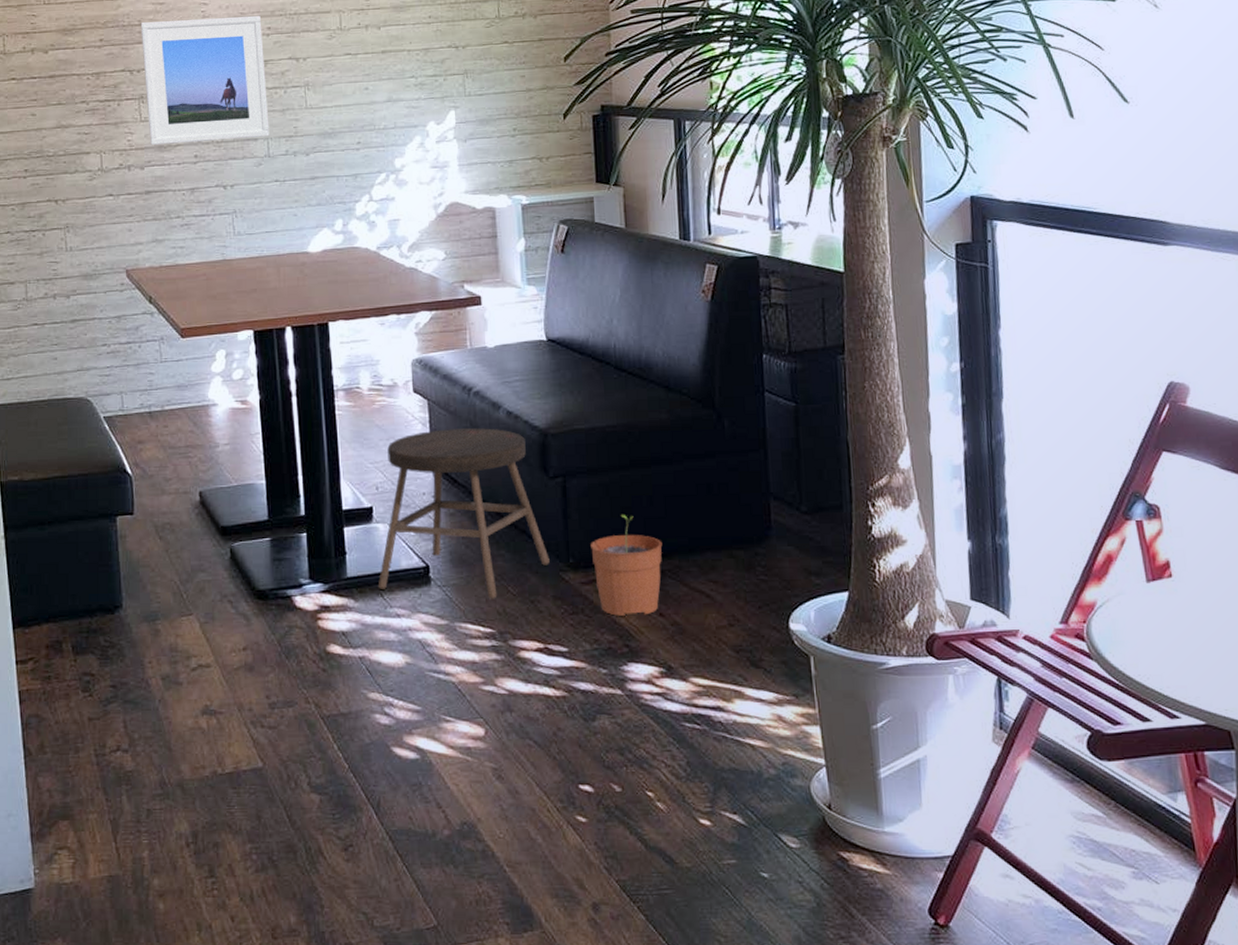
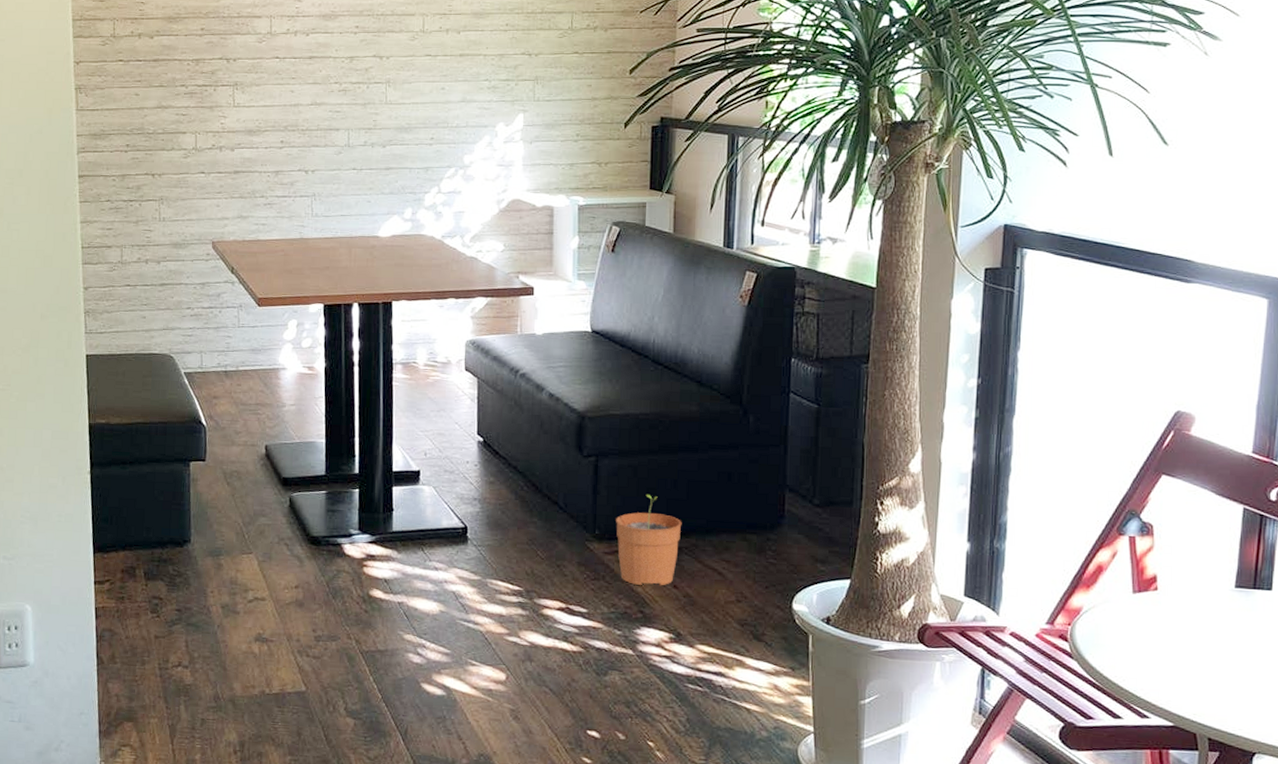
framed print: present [140,15,270,145] -> none [239,14,351,129]
stool: present [377,428,550,599] -> none [419,405,577,561]

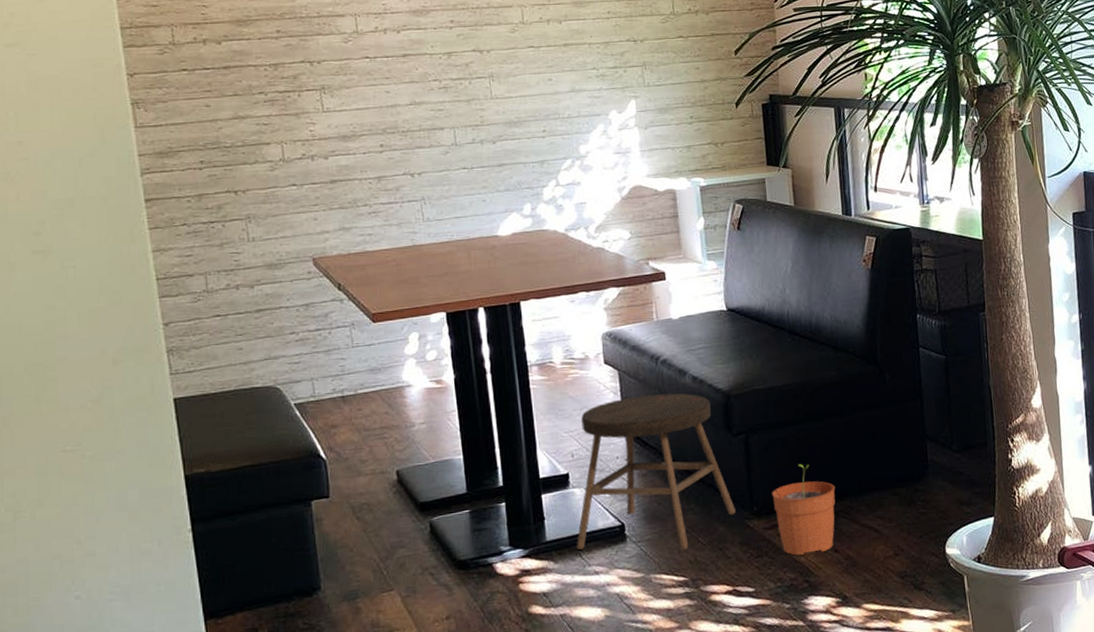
stool: none [419,405,577,561] -> present [576,393,736,550]

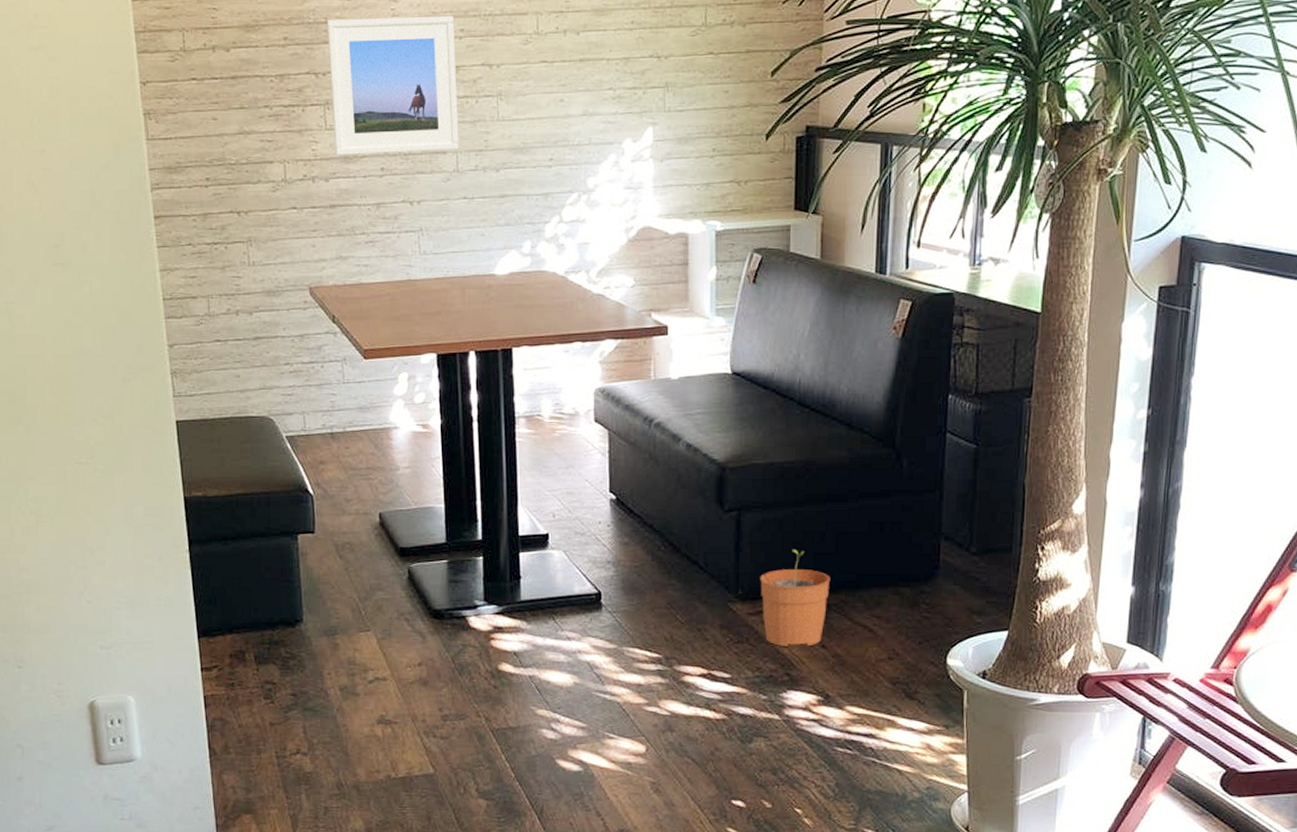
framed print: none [319,8,456,135] -> present [327,15,459,155]
stool: present [576,393,736,550] -> none [550,460,719,626]

